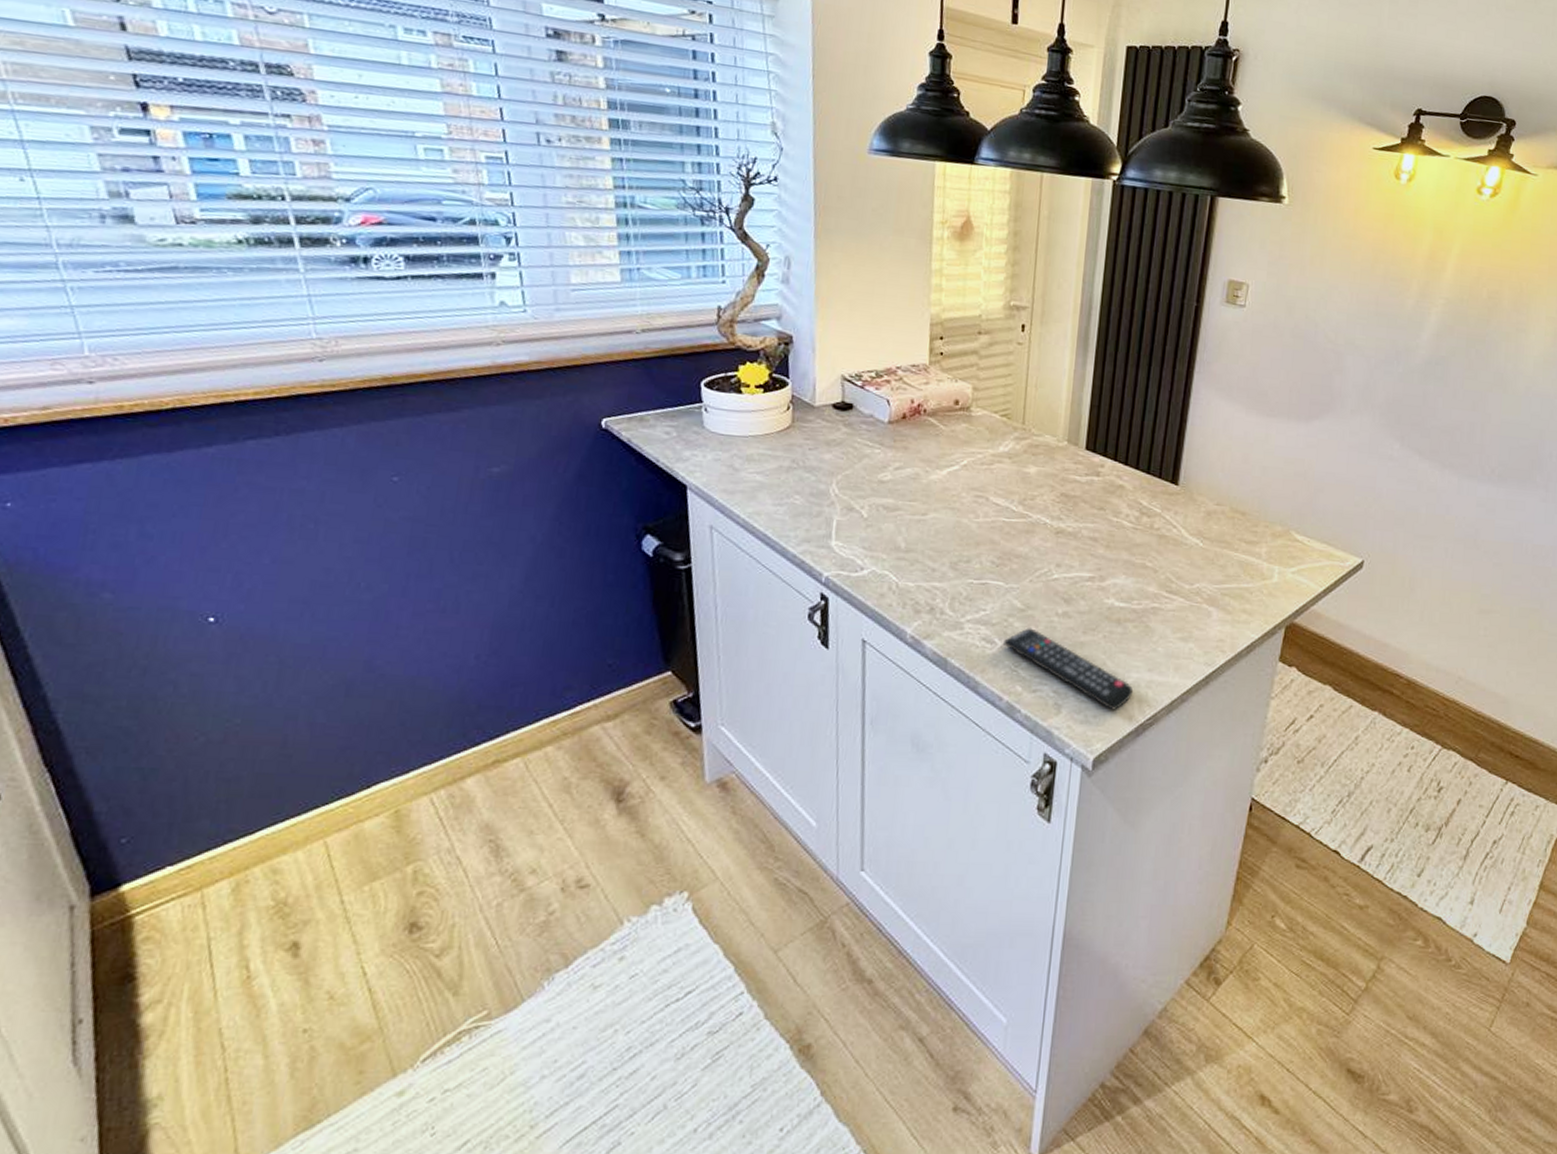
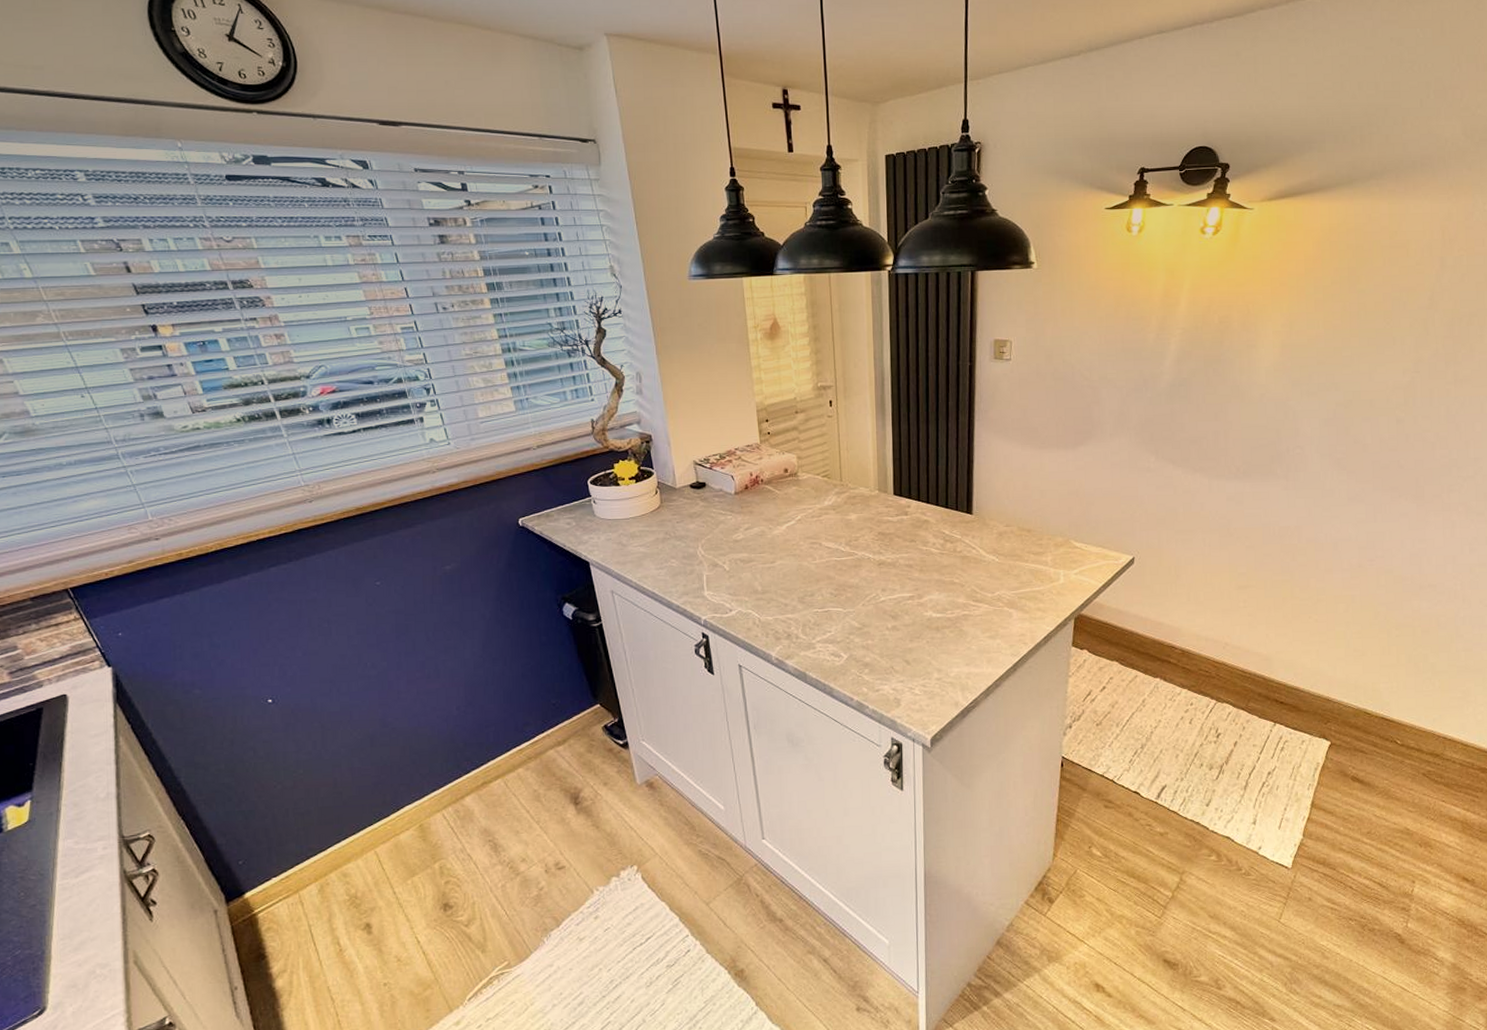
remote control: present [1004,628,1134,710] -> none [848,642,956,699]

